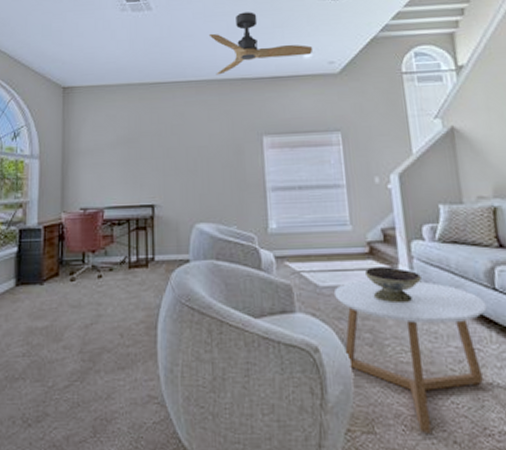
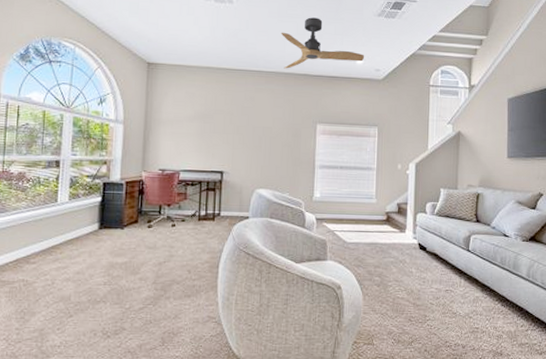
coffee table: present [333,279,487,433] -> none [356,239,461,345]
decorative bowl: present [364,267,421,304] -> none [381,230,420,258]

